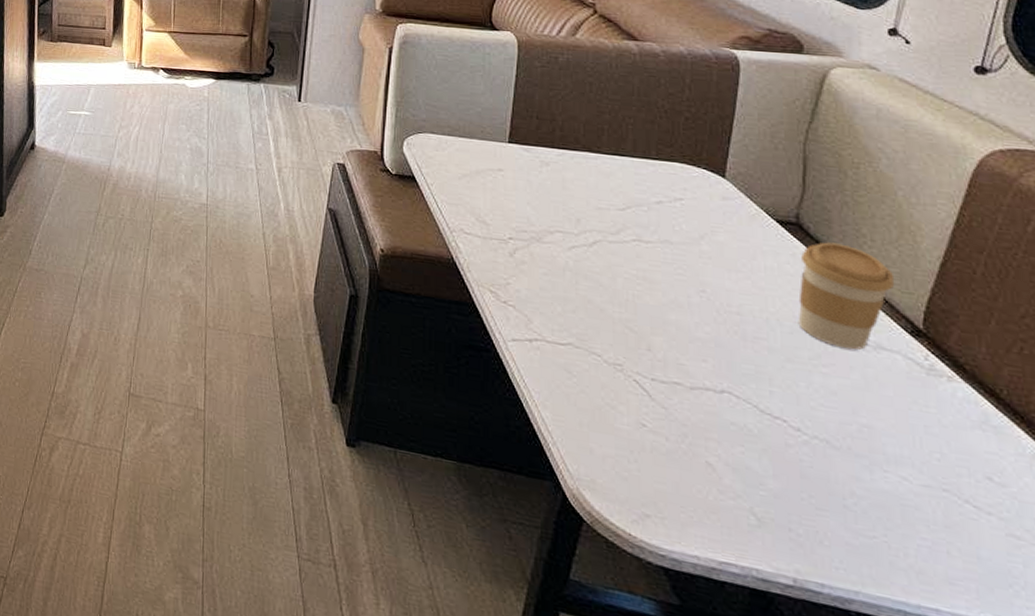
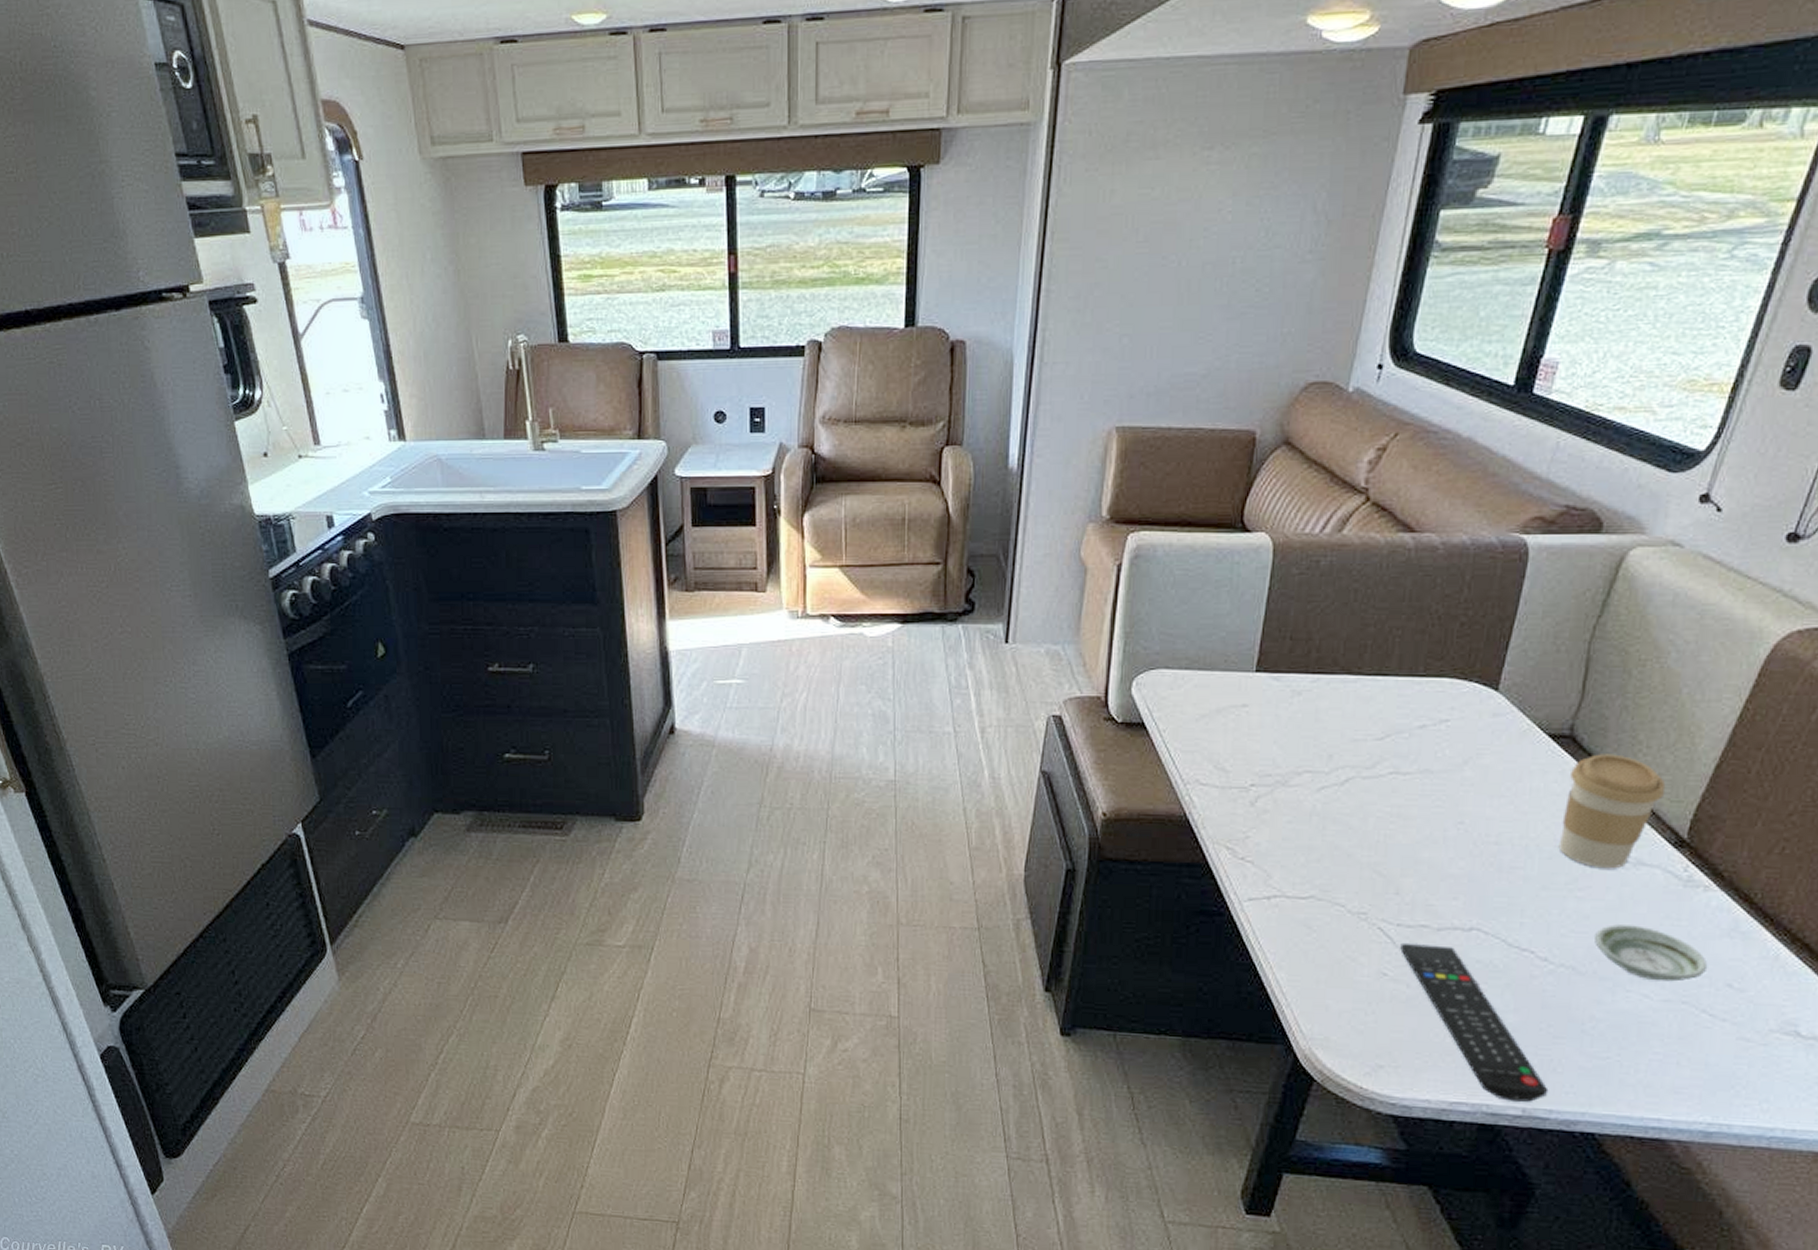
remote control: none [656,396,818,573] -> present [1400,942,1549,1103]
saucer: none [845,403,964,468] -> present [1595,925,1708,982]

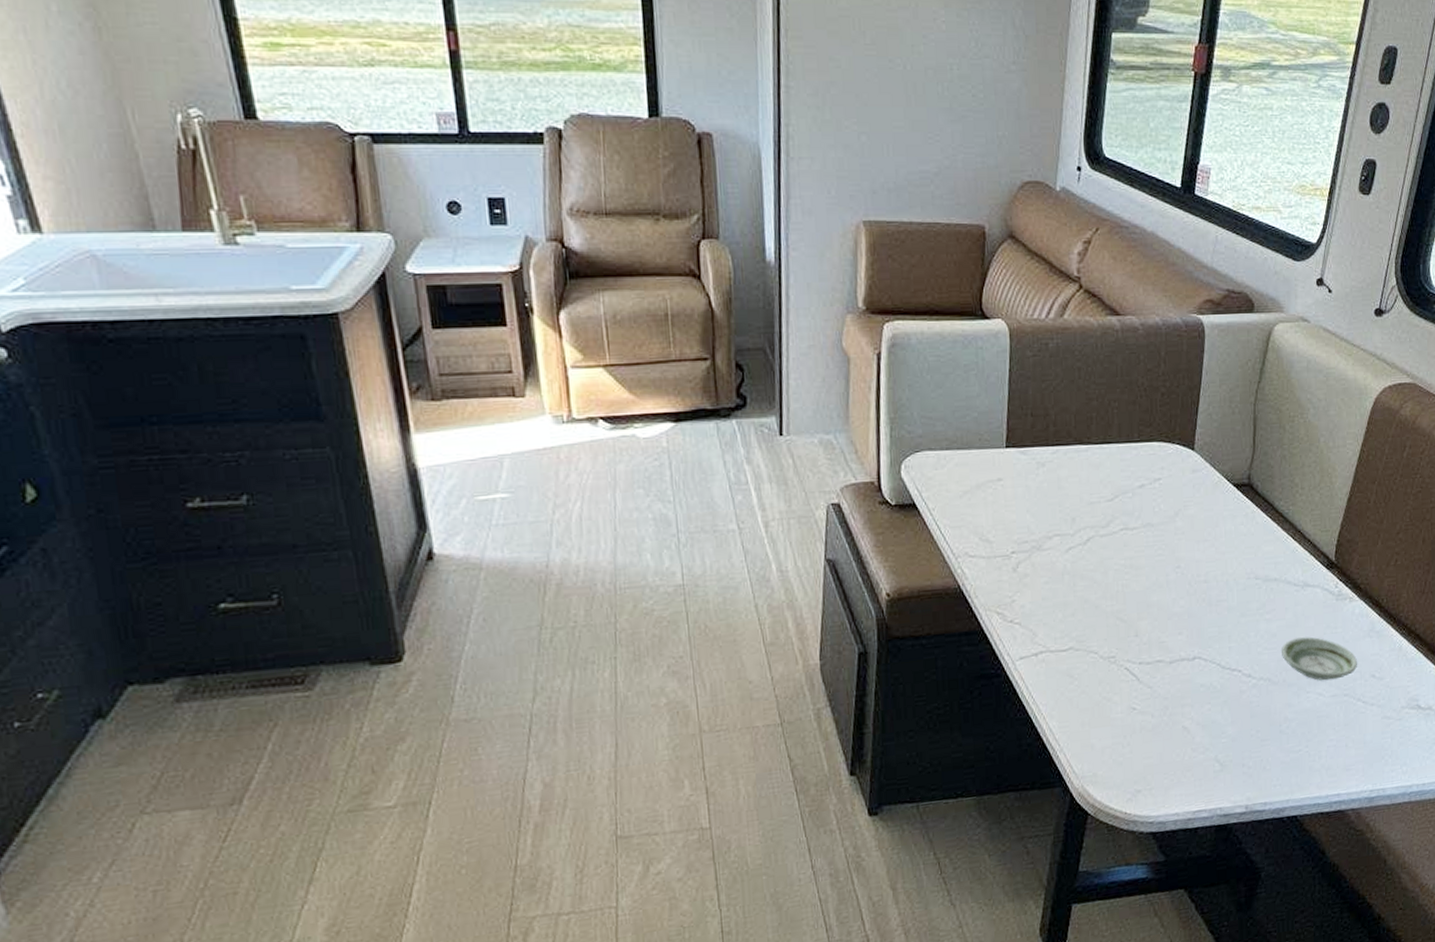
remote control: present [1400,942,1549,1103] -> none [1143,676,1262,802]
coffee cup: present [1558,754,1666,869] -> none [1249,496,1317,593]

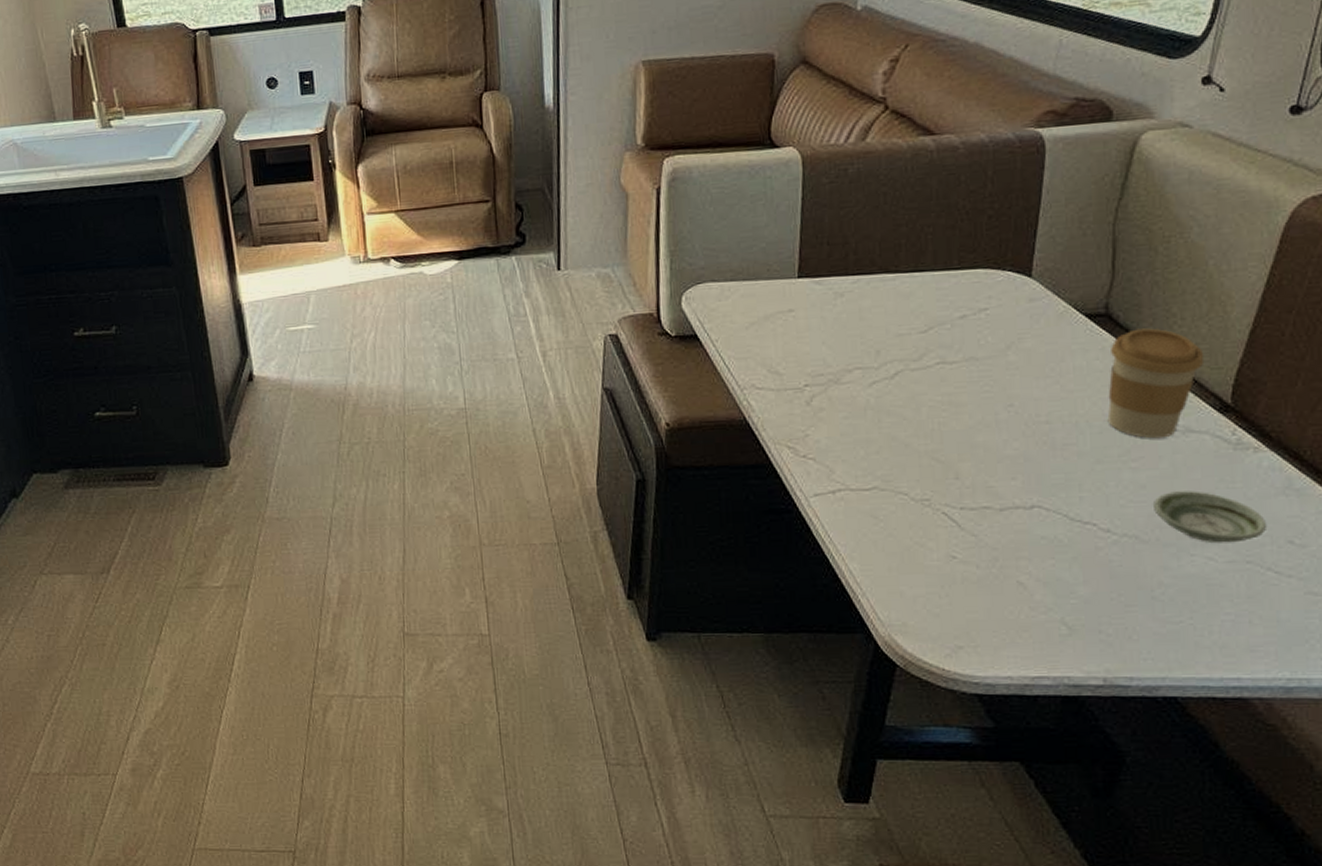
coffee cup: none [1249,496,1317,593] -> present [1107,328,1205,439]

